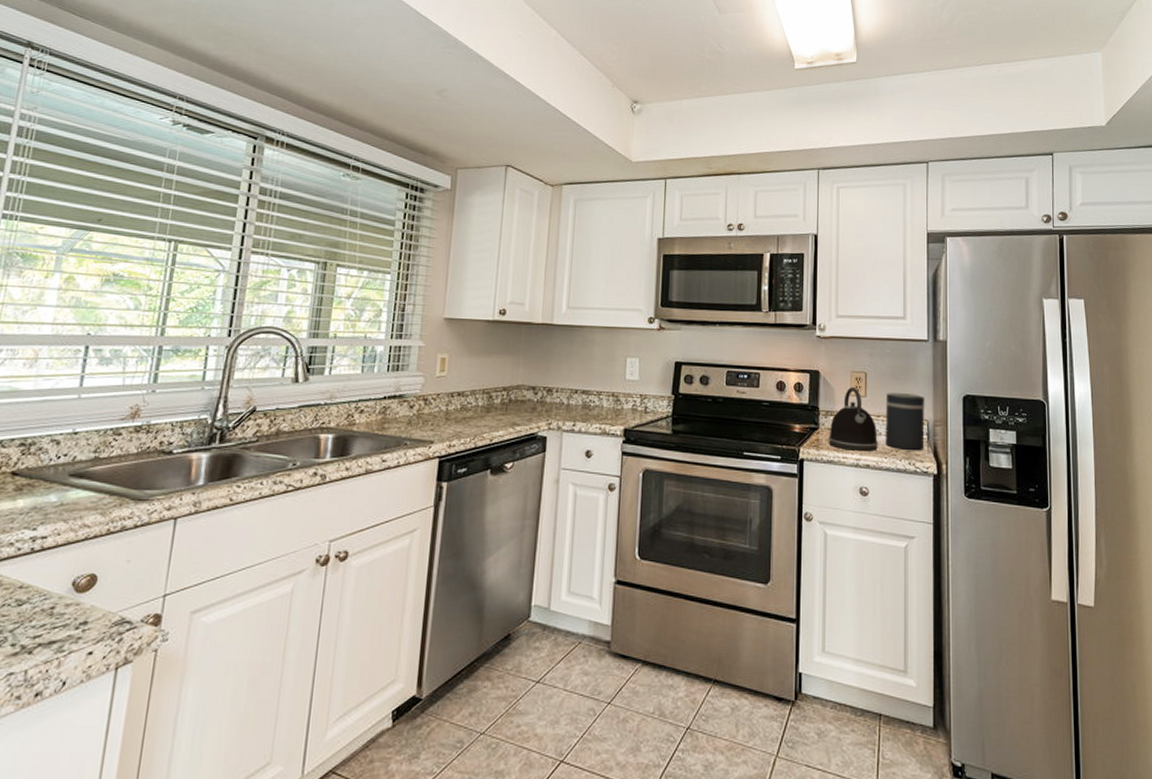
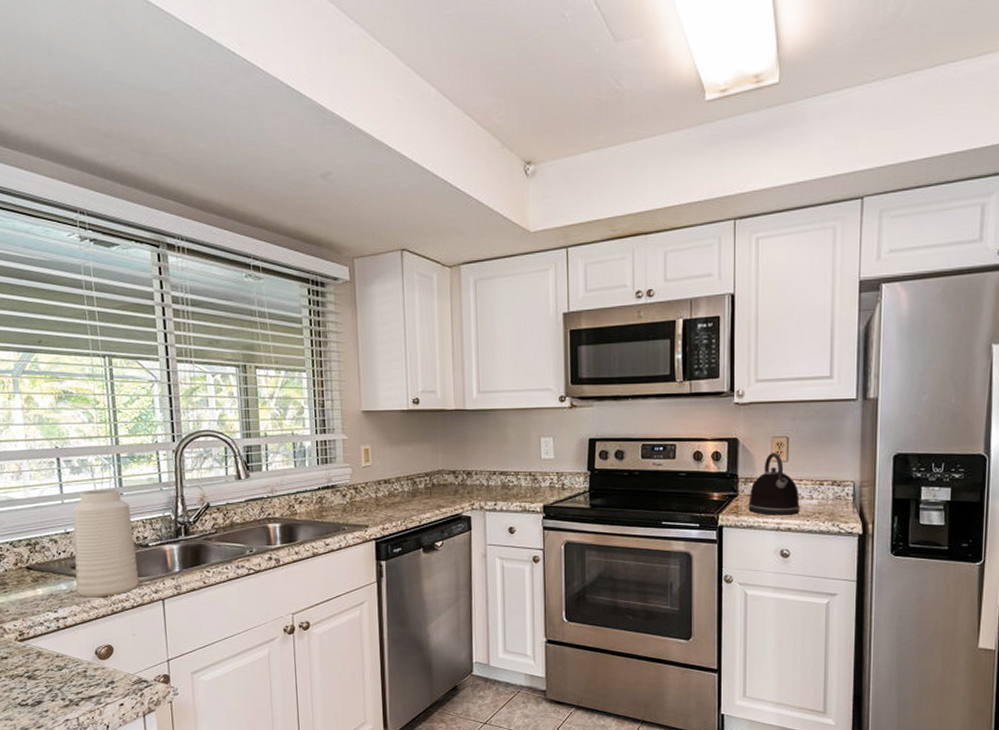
vase: none [68,385,161,513] -> present [72,490,140,598]
cylinder: present [885,393,925,450] -> none [808,456,851,512]

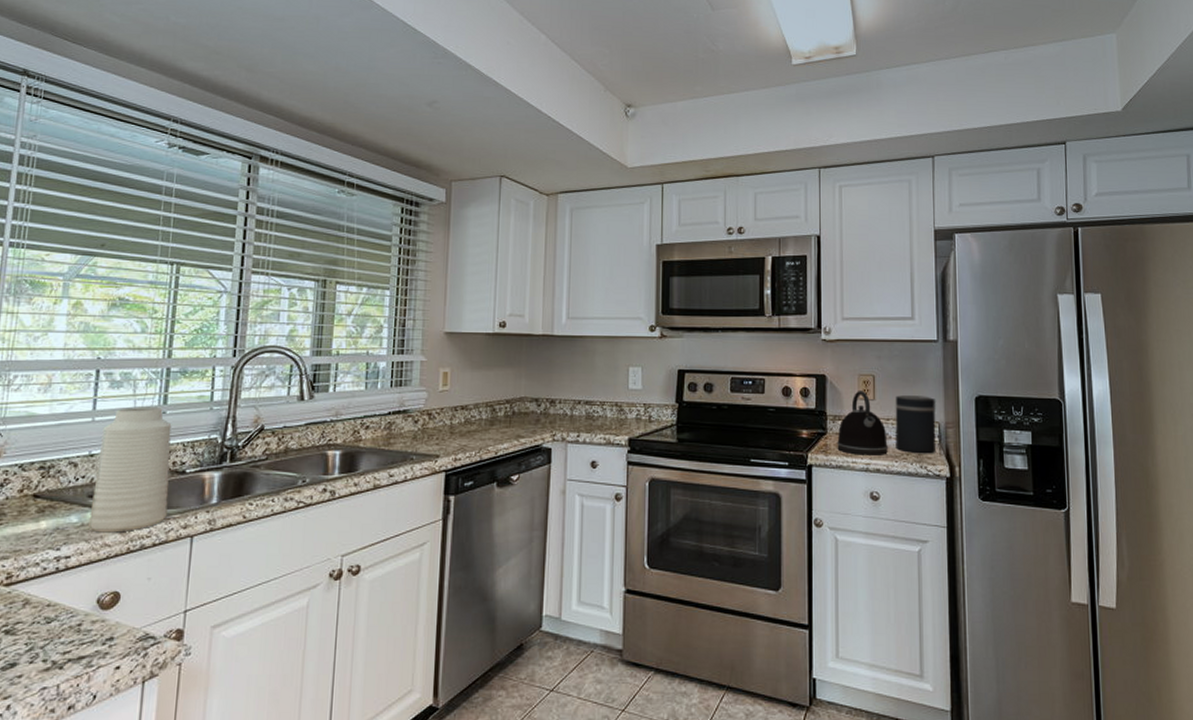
cylinder: none [808,456,851,512] -> present [895,395,936,453]

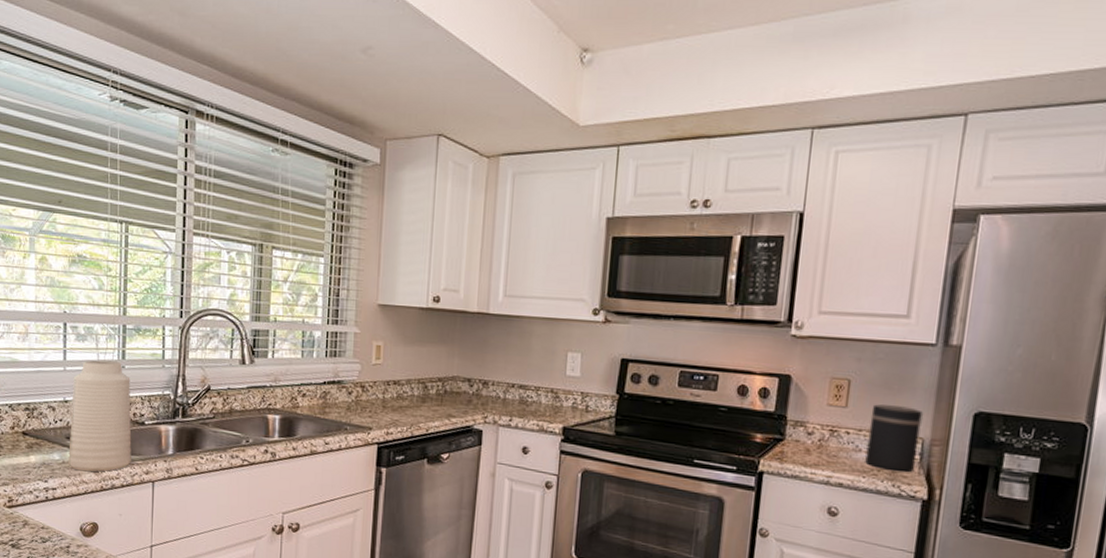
kettle: present [836,390,889,455] -> none [794,394,857,469]

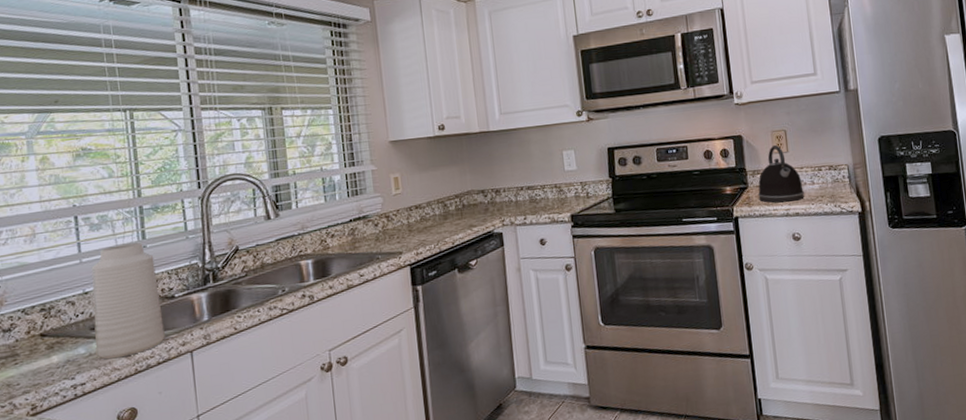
kettle: none [794,394,857,469] -> present [757,144,805,203]
cylinder: present [865,404,923,472] -> none [806,142,847,195]

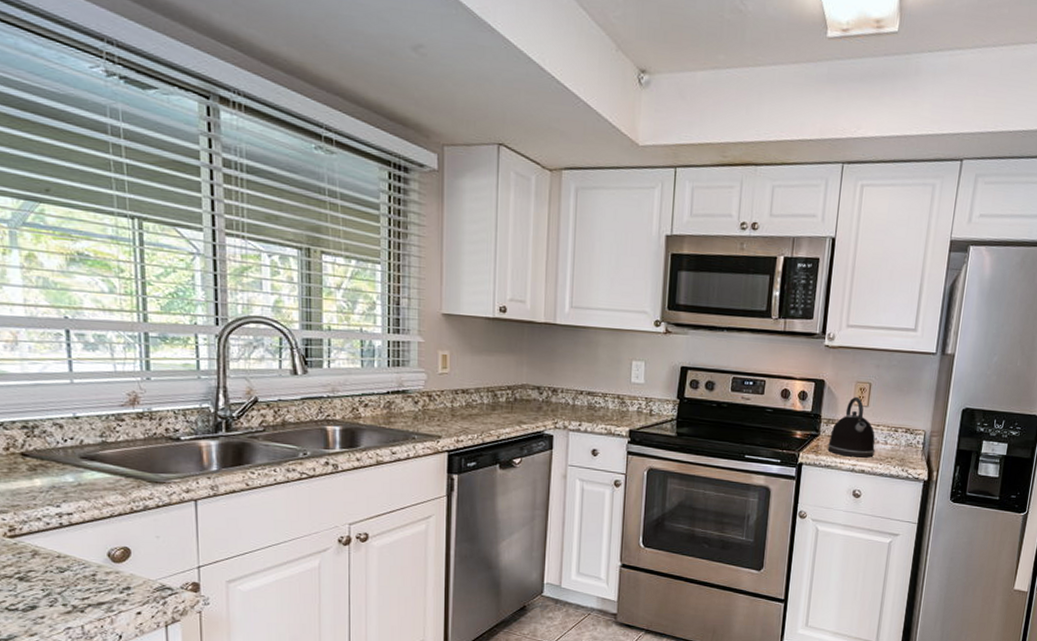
vase: present [91,243,166,360] -> none [84,371,168,494]

